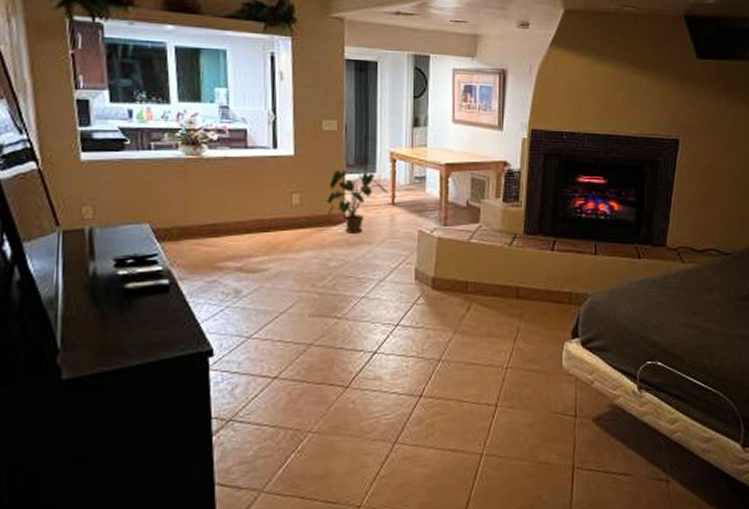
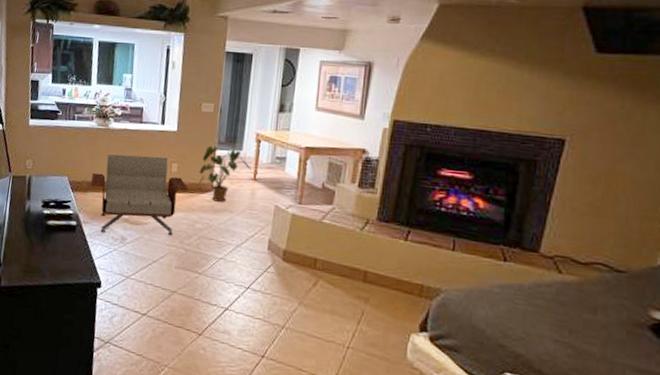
armchair: none [185,187,316,289] -> present [91,154,189,235]

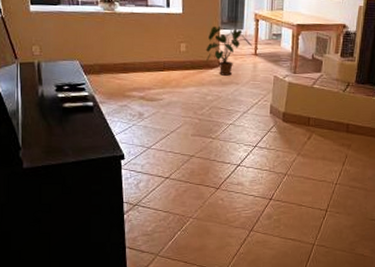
armchair: present [91,154,189,235] -> none [103,37,198,111]

